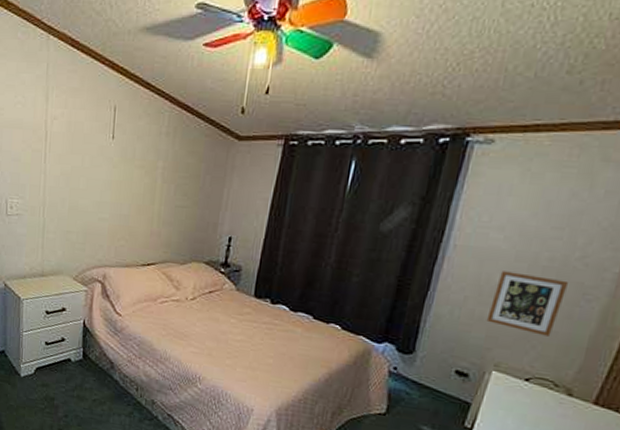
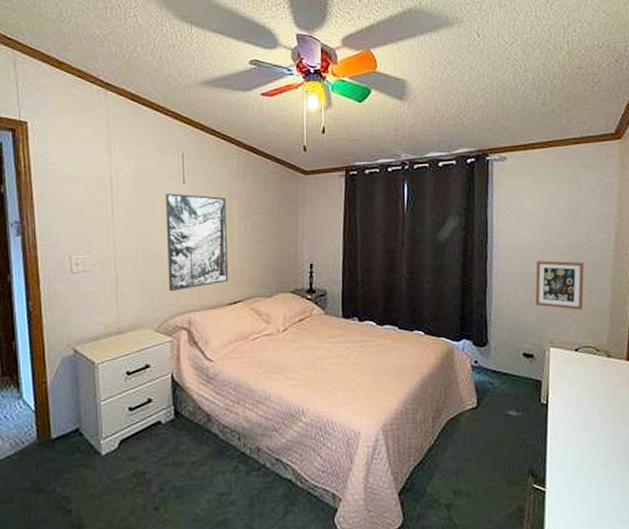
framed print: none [88,148,153,245] -> present [165,193,229,292]

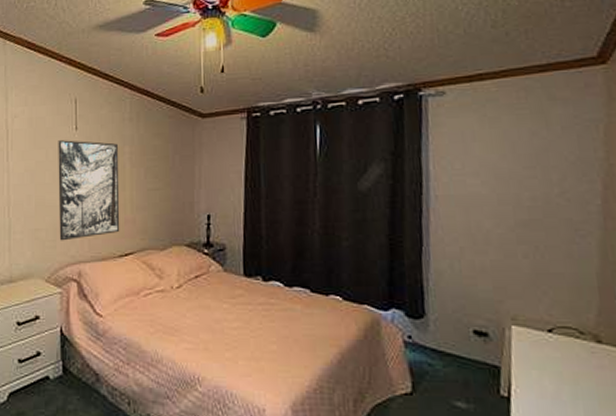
picture frame: present [535,260,585,310] -> none [488,216,558,279]

